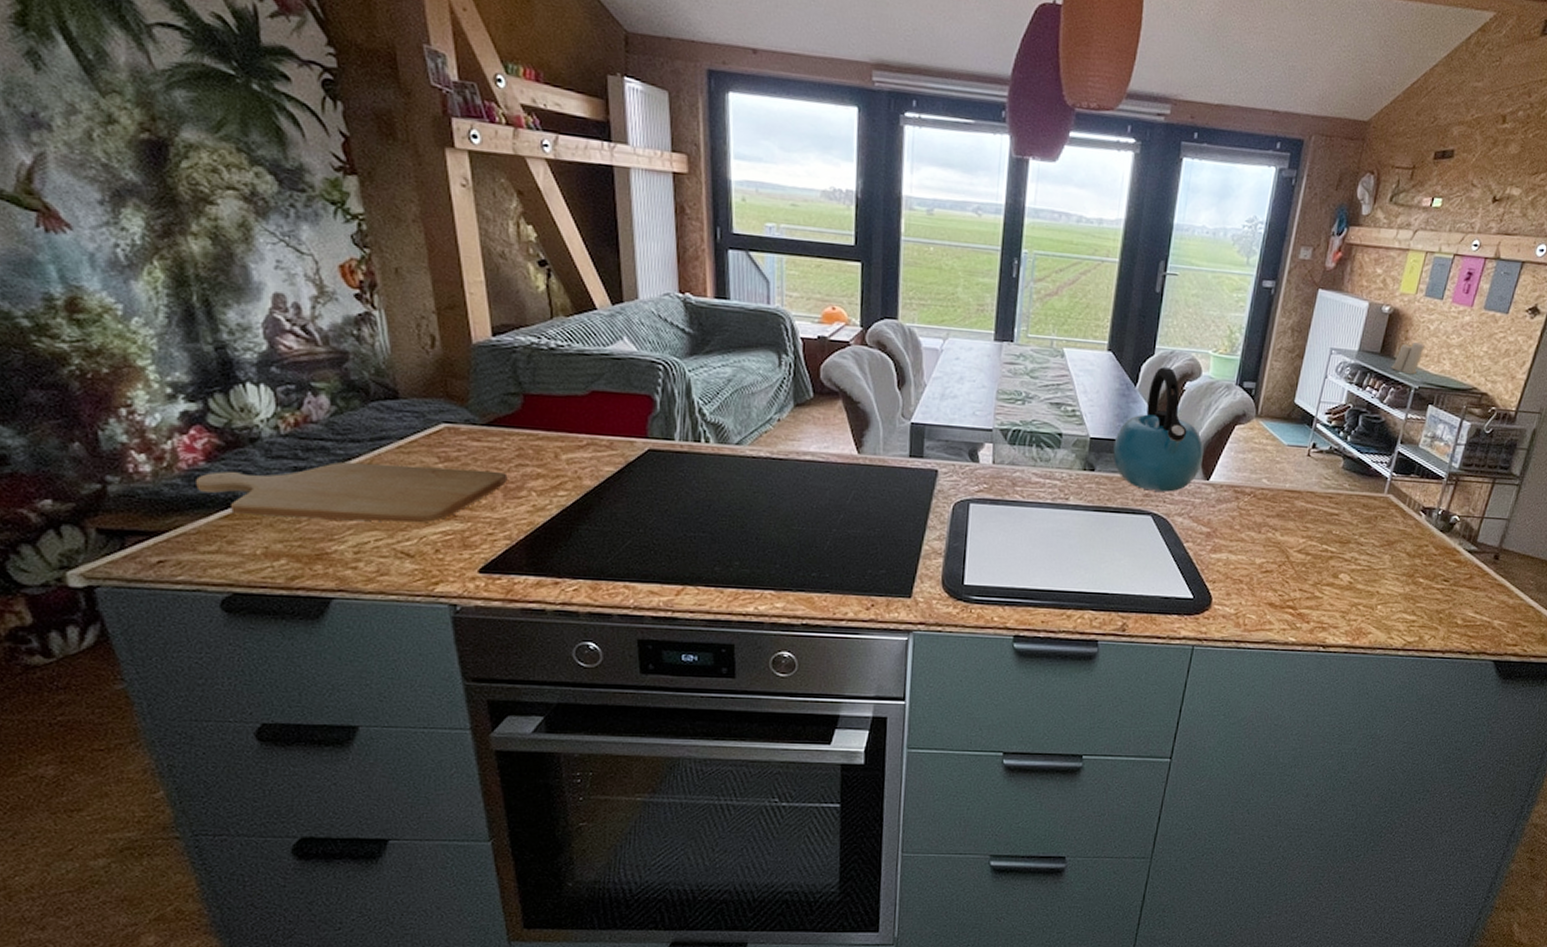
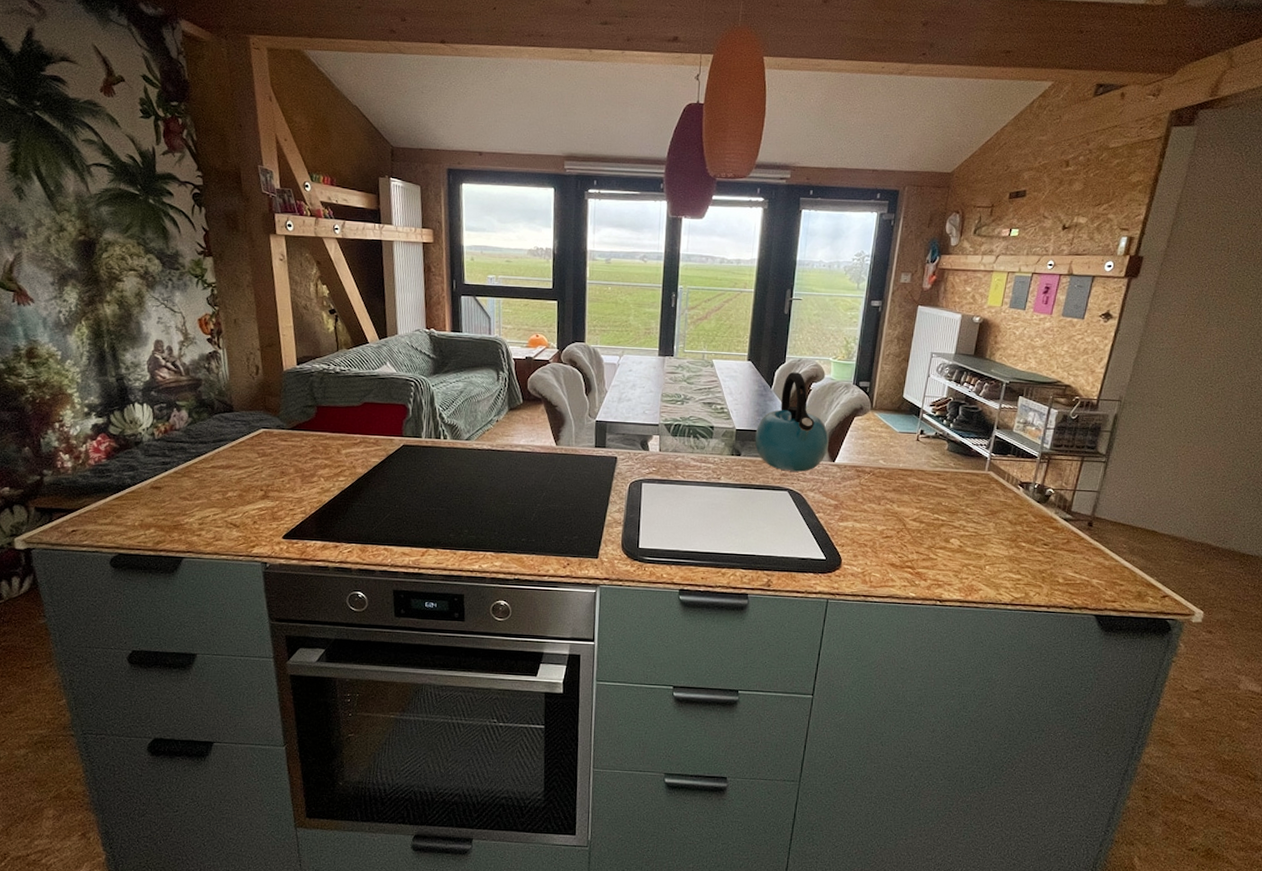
chopping board: present [196,462,508,523] -> none [99,458,305,502]
candle: present [1391,340,1425,375] -> none [984,344,1012,372]

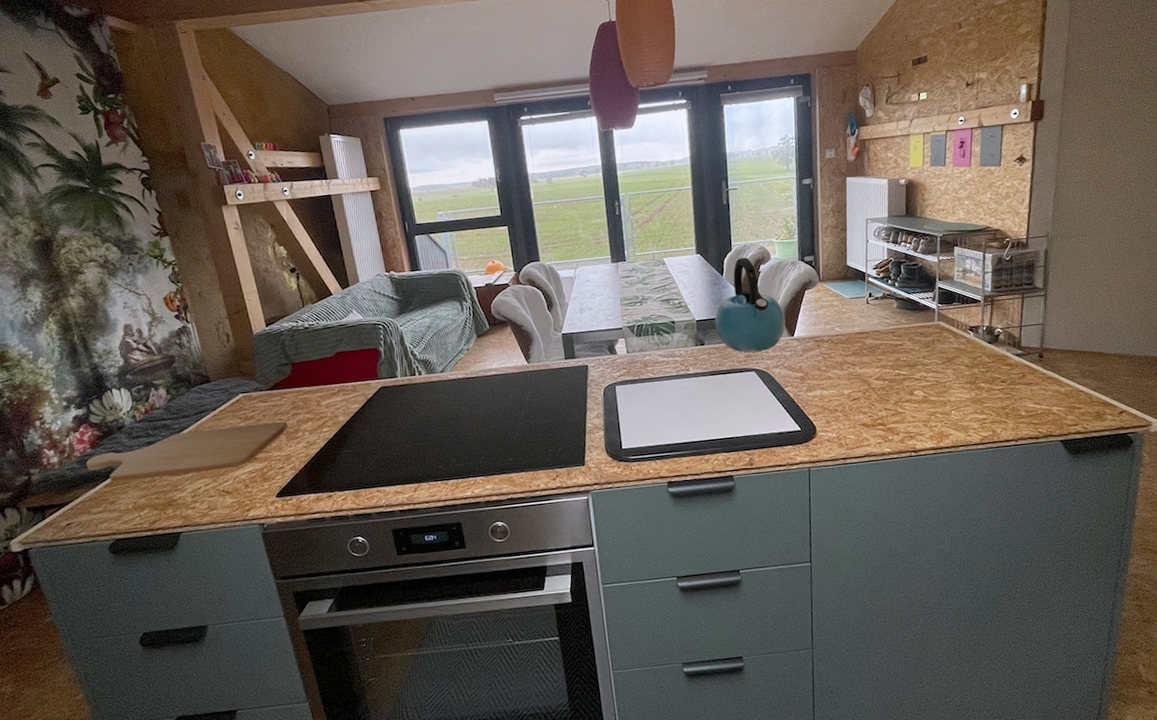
chopping board: none [99,458,305,502] -> present [86,421,288,482]

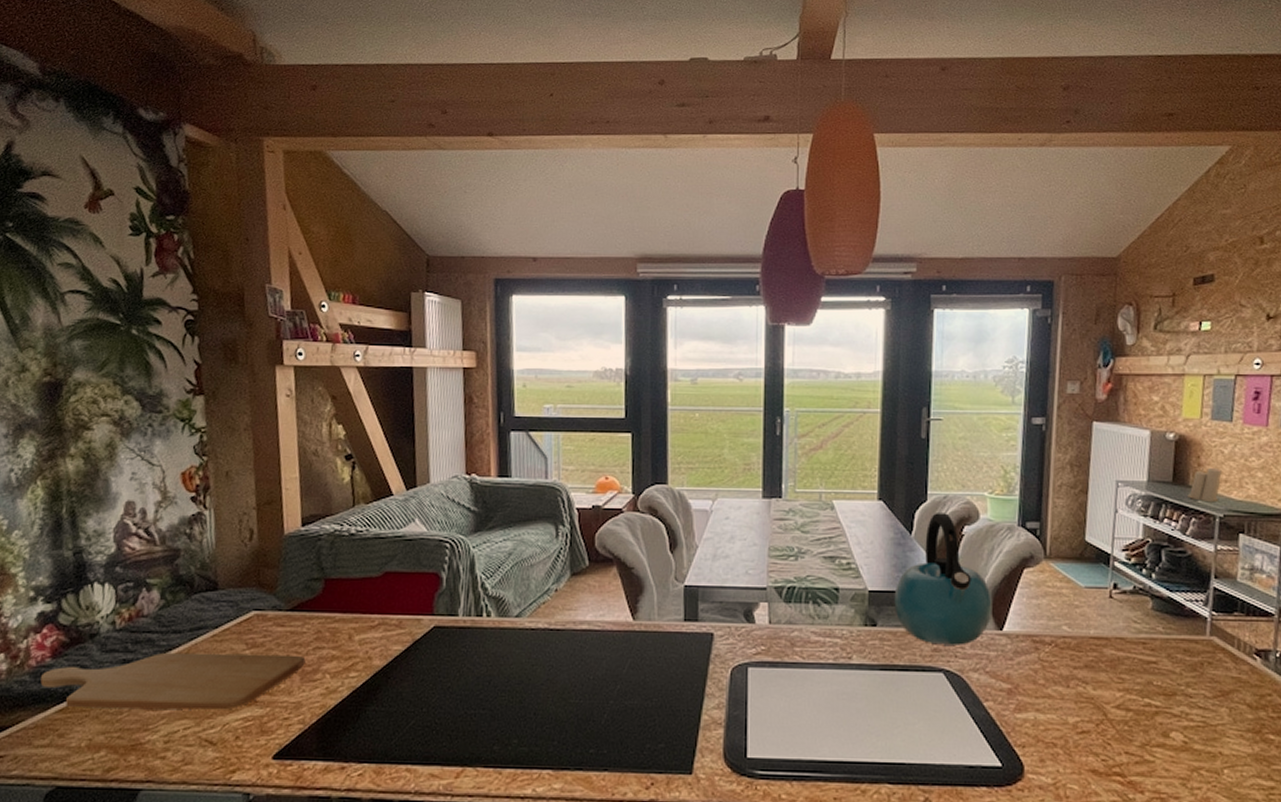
candle: none [917,199,940,227] -> present [1187,466,1222,503]

